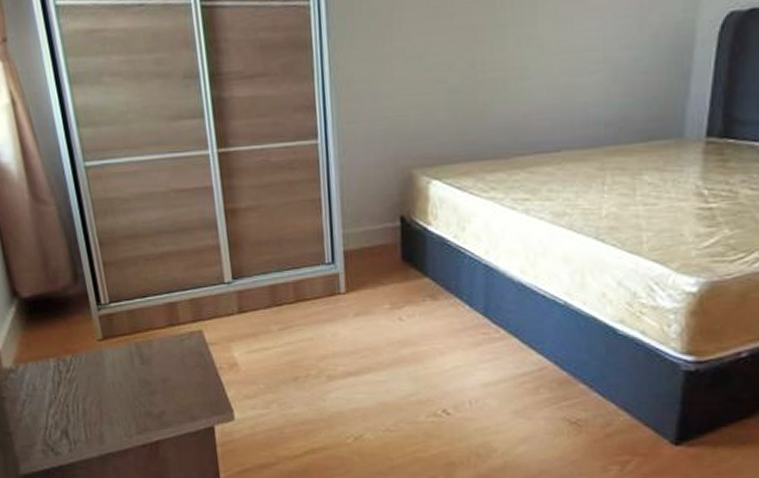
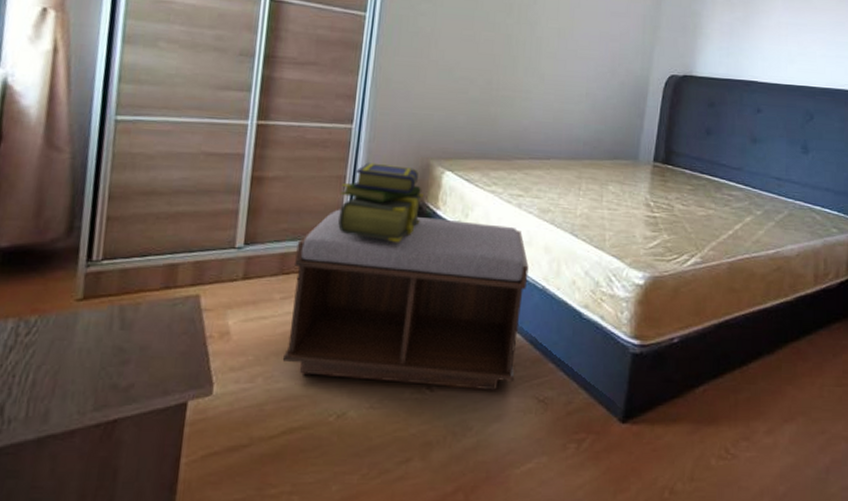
bench: none [284,235,545,414] -> present [282,209,529,391]
stack of books: none [317,180,410,265] -> present [338,162,424,242]

